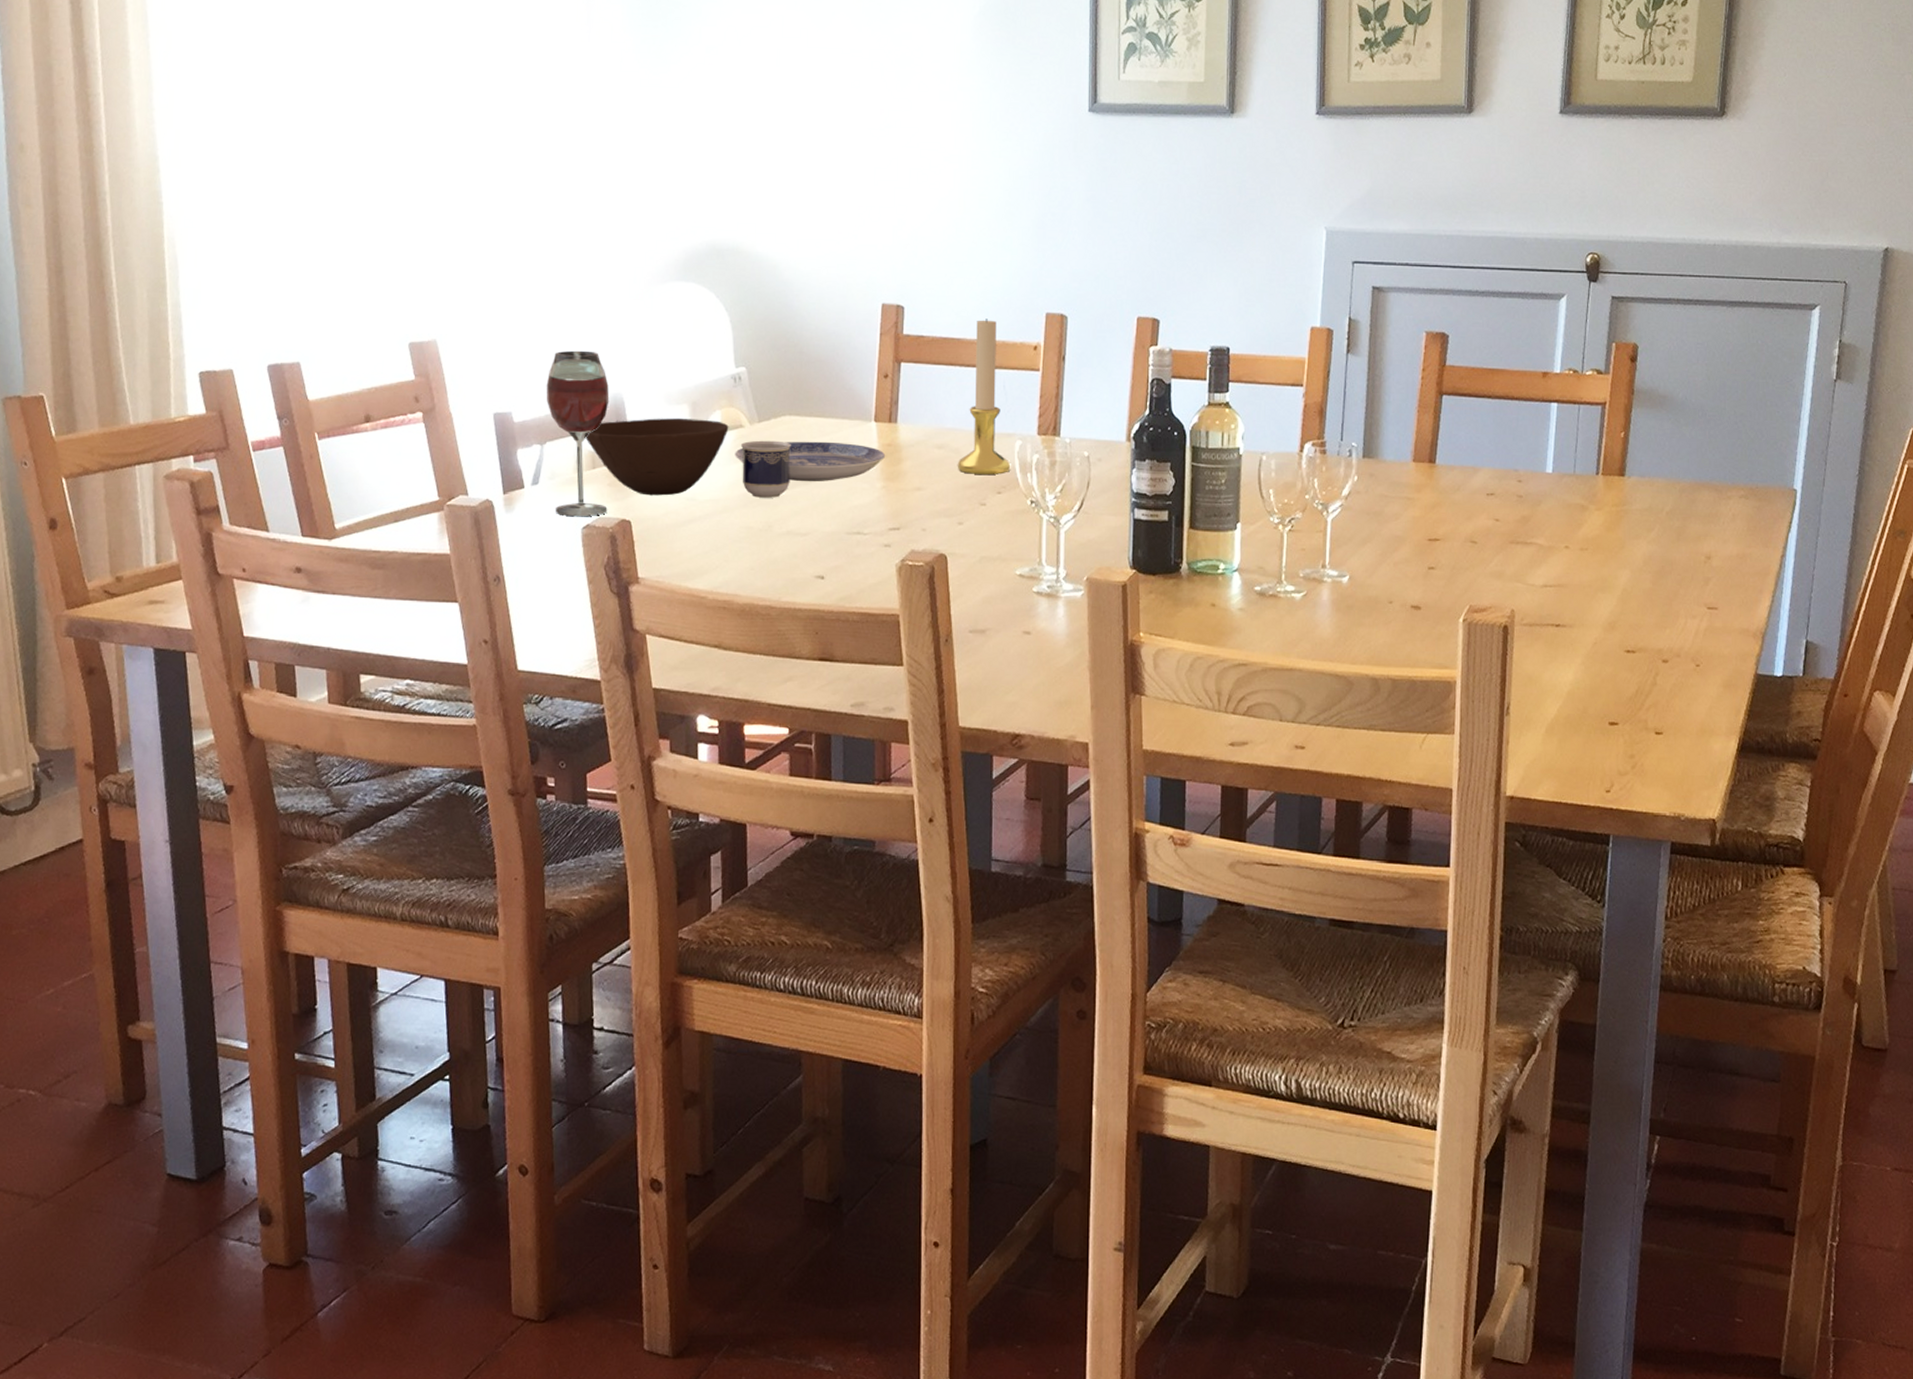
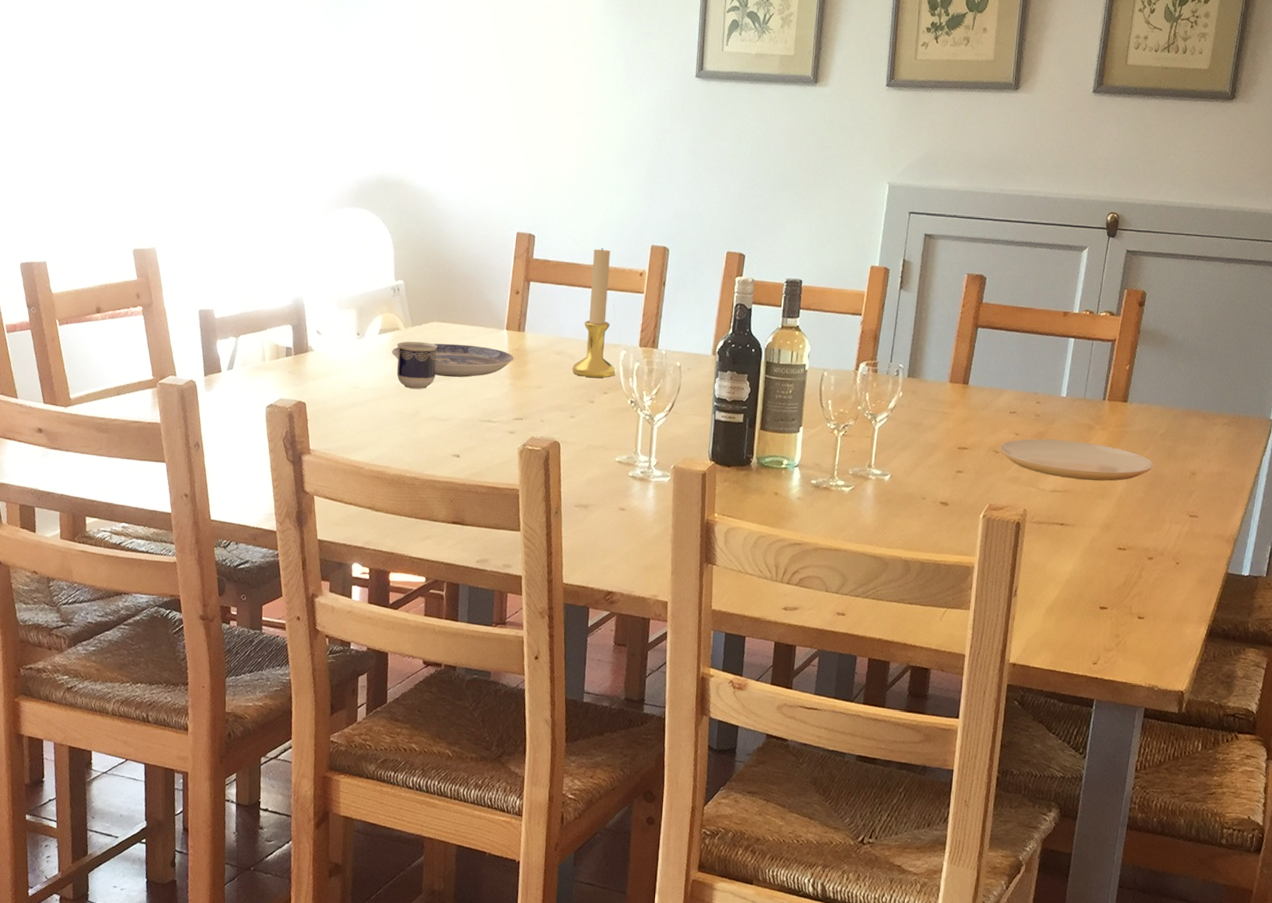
wineglass: present [546,350,610,517] -> none [241,261,293,398]
bowl: present [585,417,729,496] -> none [272,319,388,384]
plate: none [1478,524,1661,571] -> present [1000,438,1154,481]

